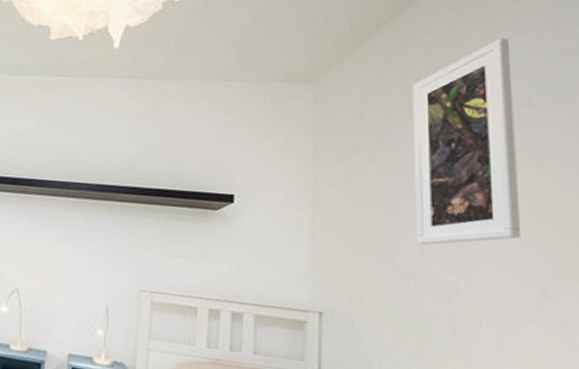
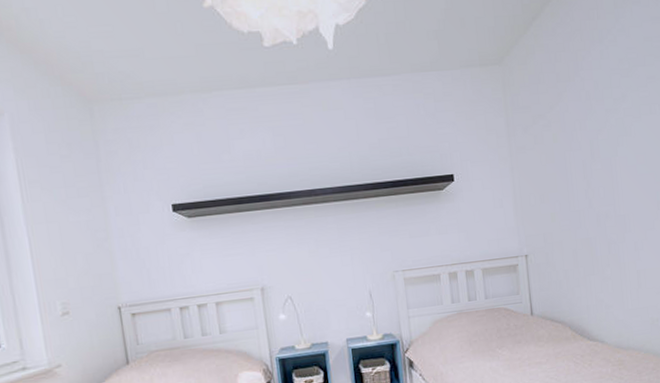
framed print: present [412,38,520,245] -> none [569,9,644,188]

